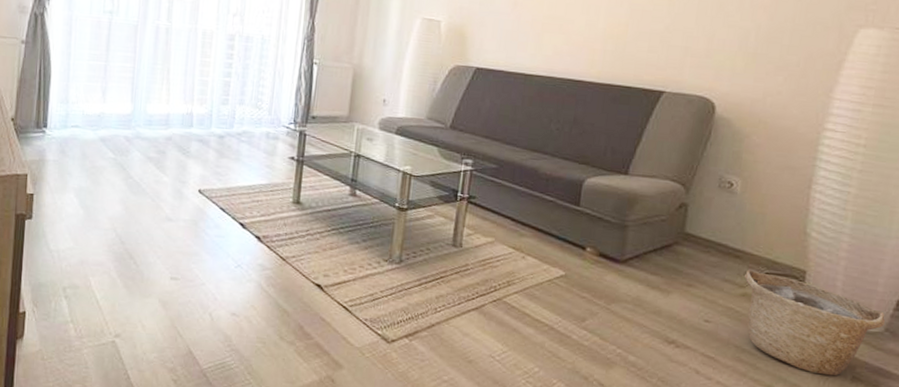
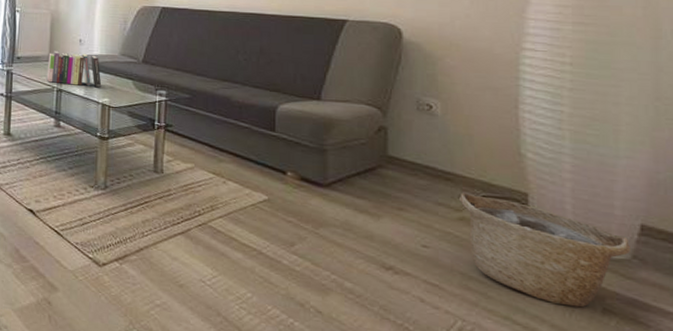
books: none [345,110,405,155] -> present [47,50,102,88]

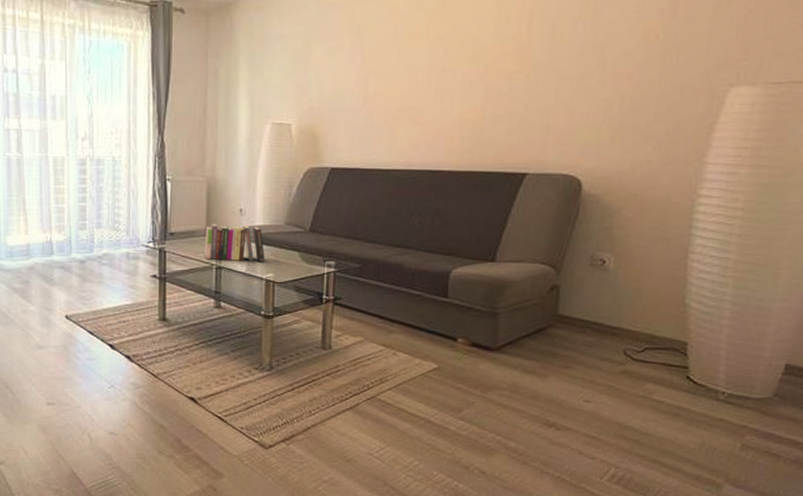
basket: present [460,192,630,308] -> none [623,346,773,446]

